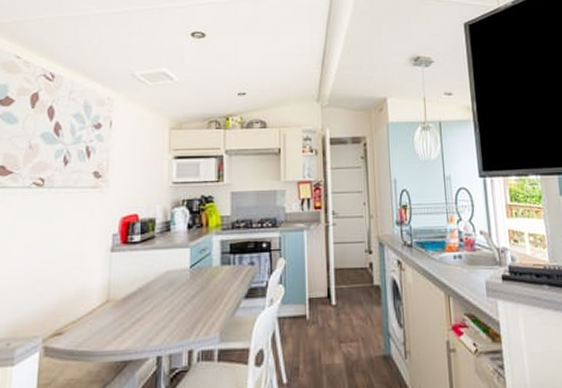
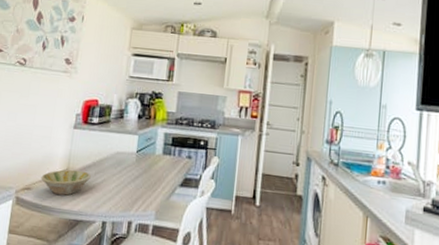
bowl: none [74,300,137,336] -> present [41,169,91,196]

